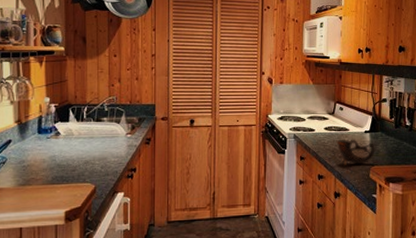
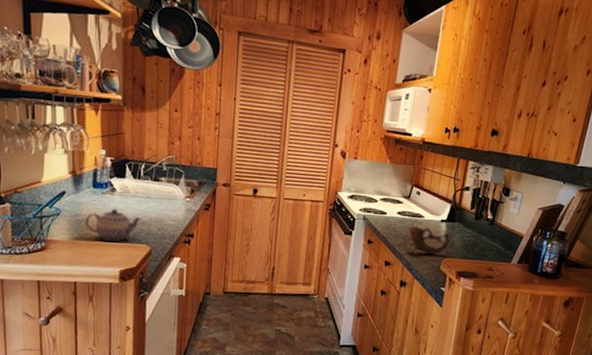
teapot: none [30,151,86,185] -> present [84,208,142,242]

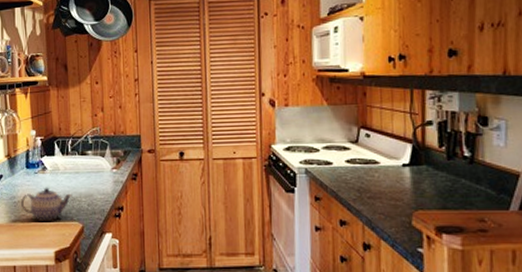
cup: present [408,227,450,255] -> none [362,176,419,210]

